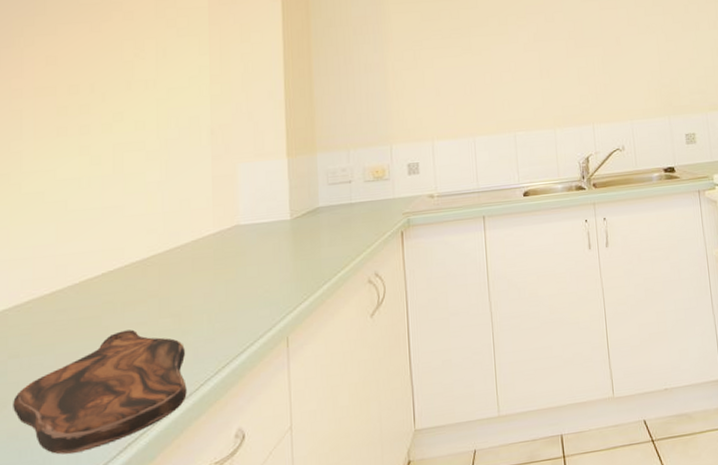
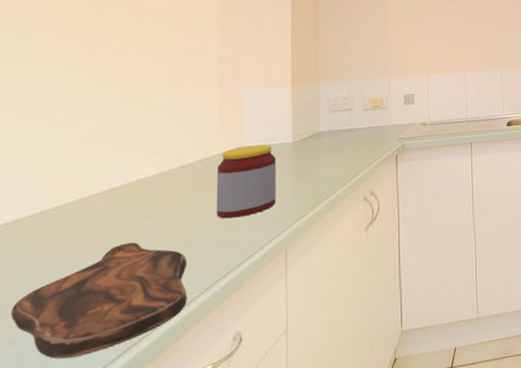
jar: none [212,221,275,304] -> present [216,144,277,219]

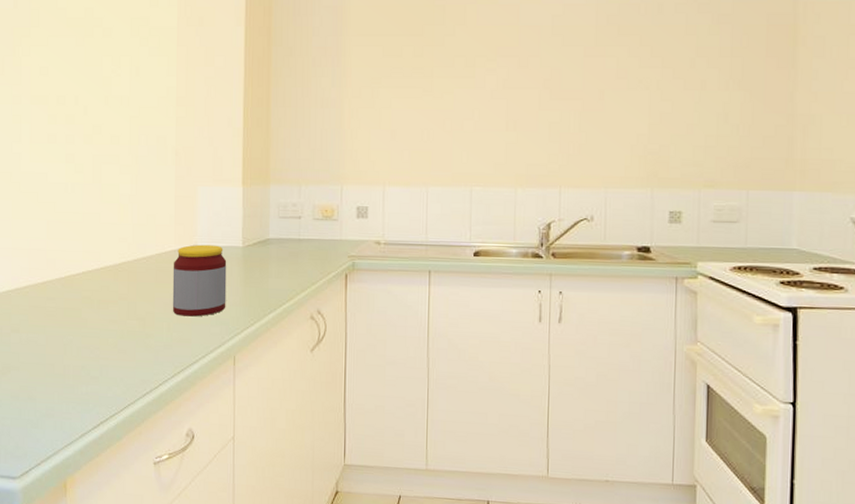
cutting board: present [11,242,187,359] -> none [15,325,148,421]

